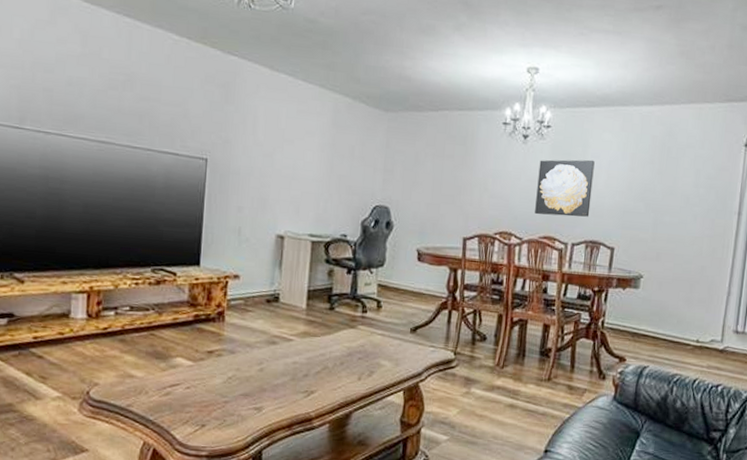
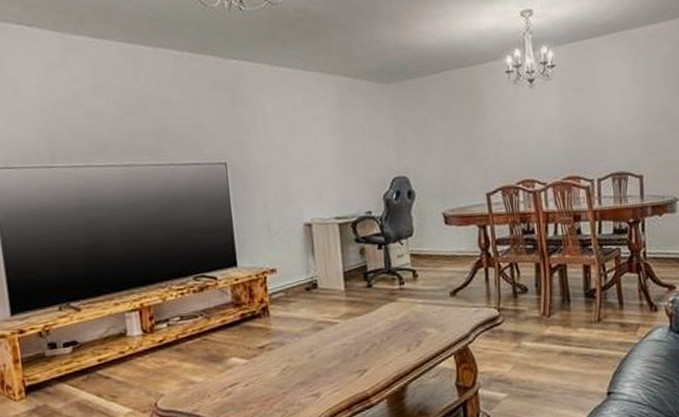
wall art: present [535,159,595,217] -> none [550,90,611,157]

